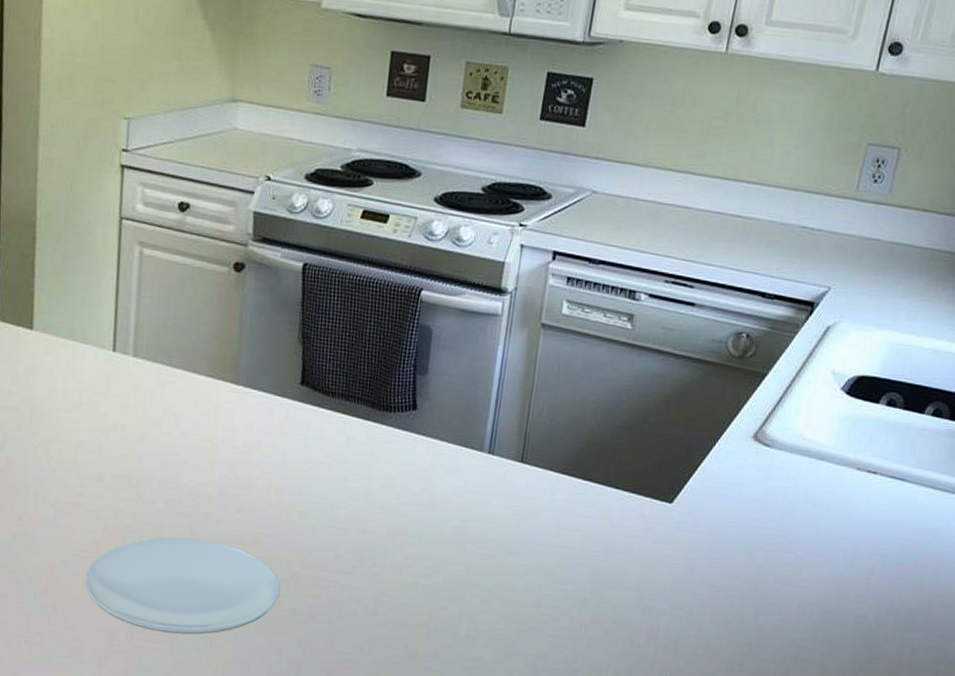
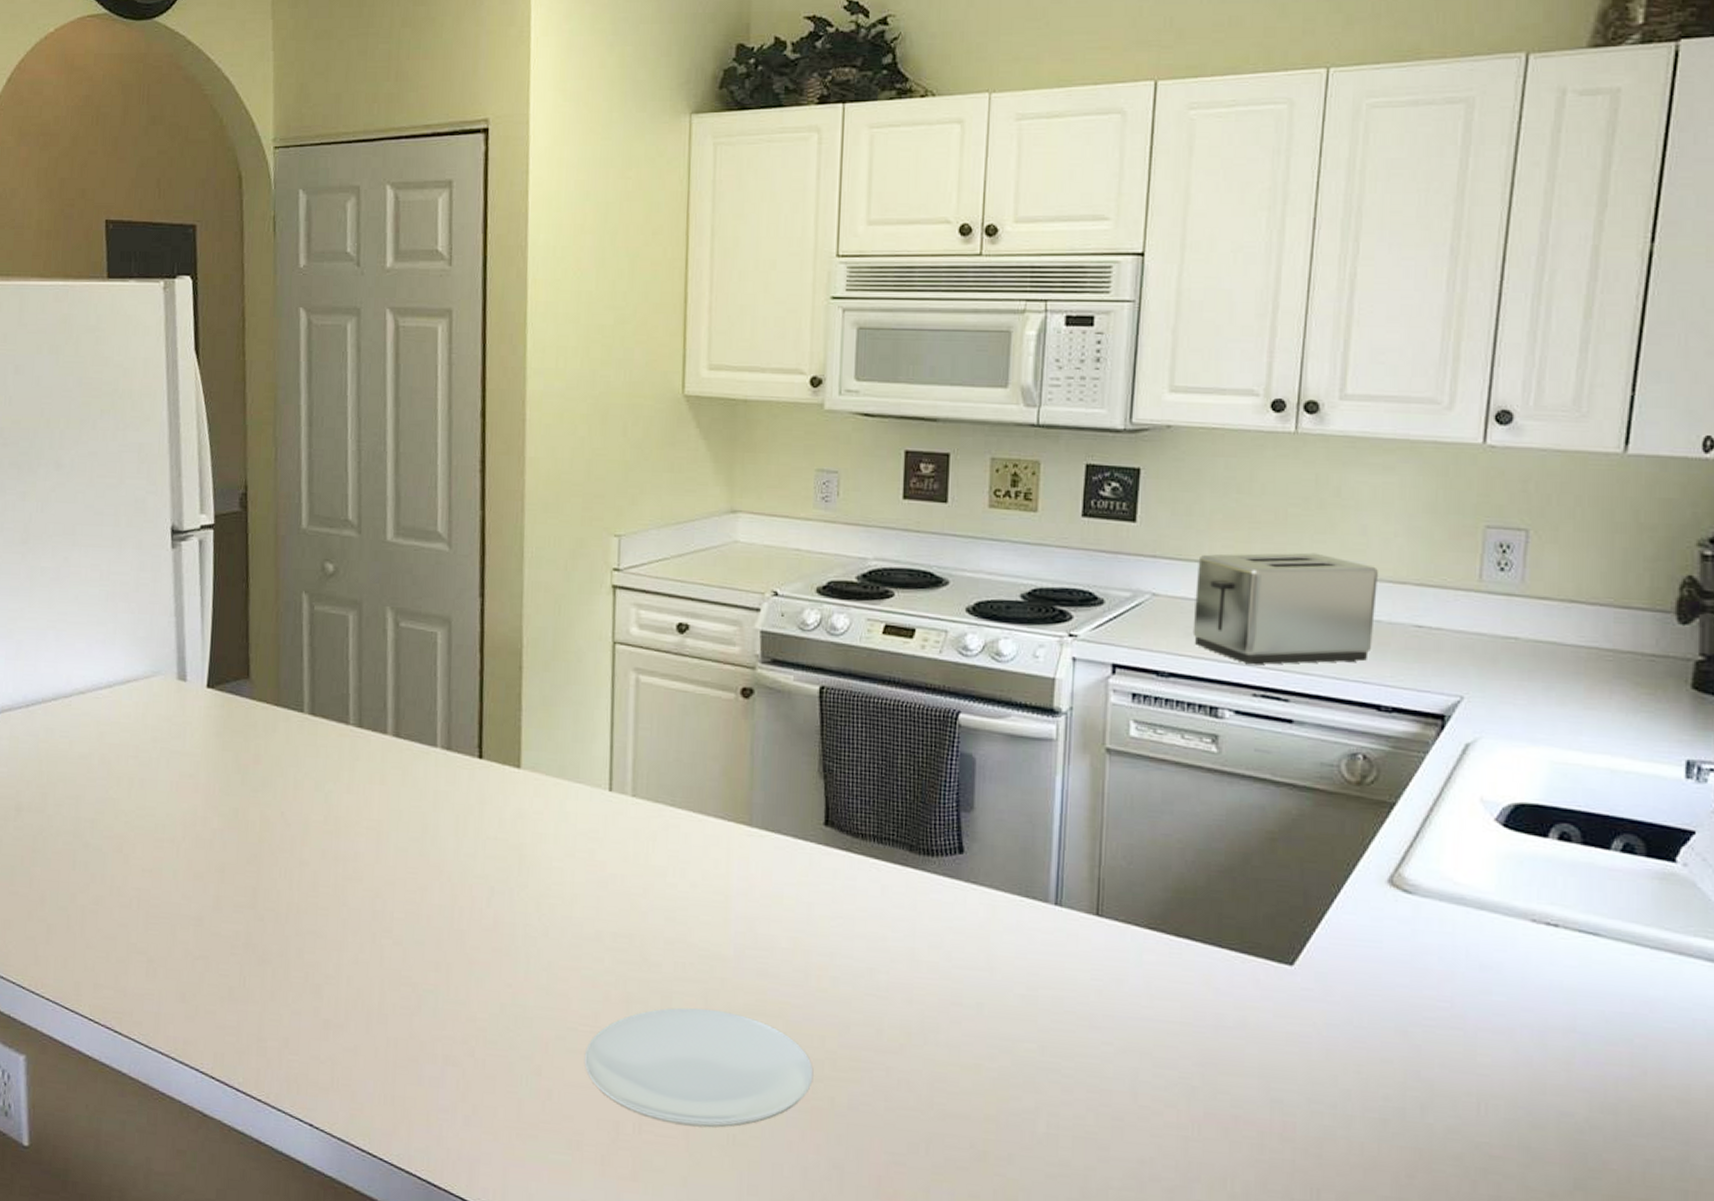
toaster: none [622,158,778,257] -> present [1192,552,1378,666]

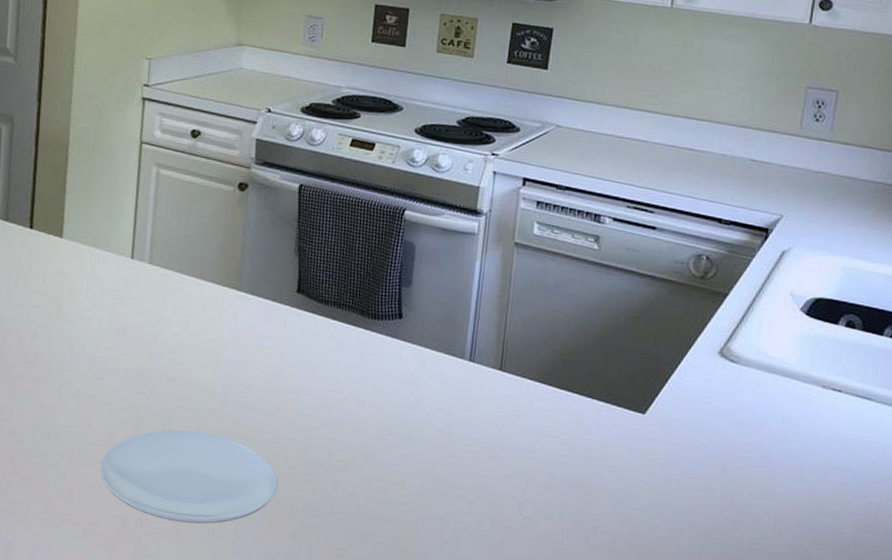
toaster: present [1192,552,1378,666] -> none [585,97,726,186]

